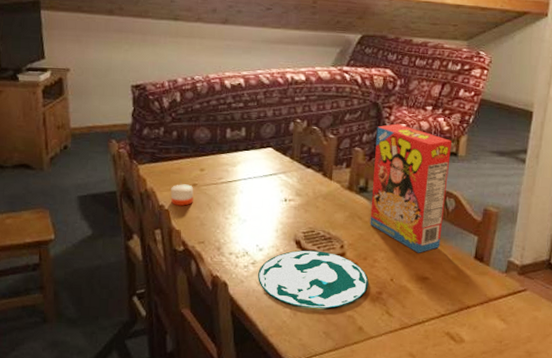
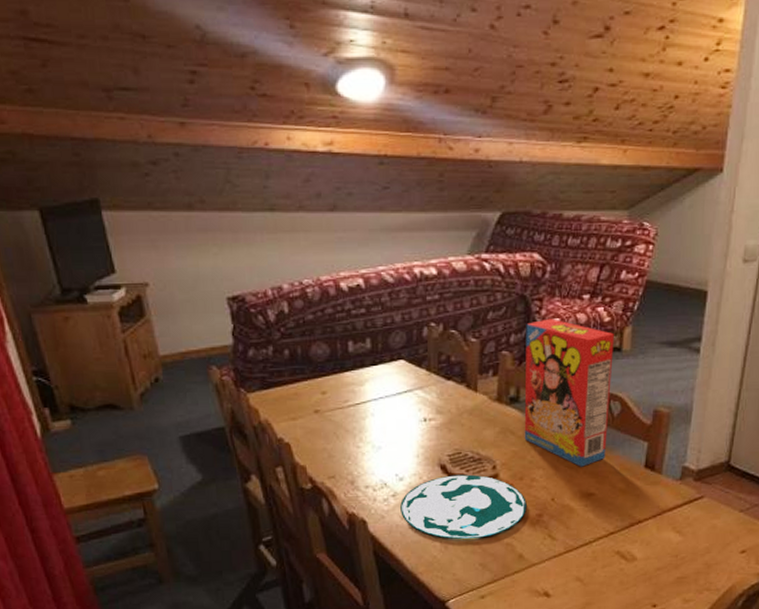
candle: present [170,184,194,206] -> none [289,411,317,437]

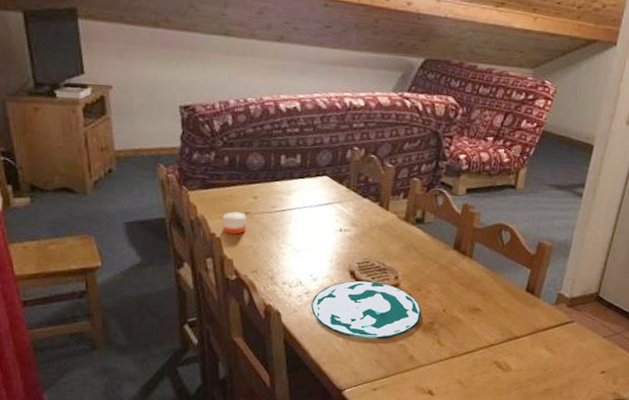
candle: none [289,411,317,437] -> present [222,212,246,235]
cereal box: present [524,318,614,467] -> none [425,154,511,285]

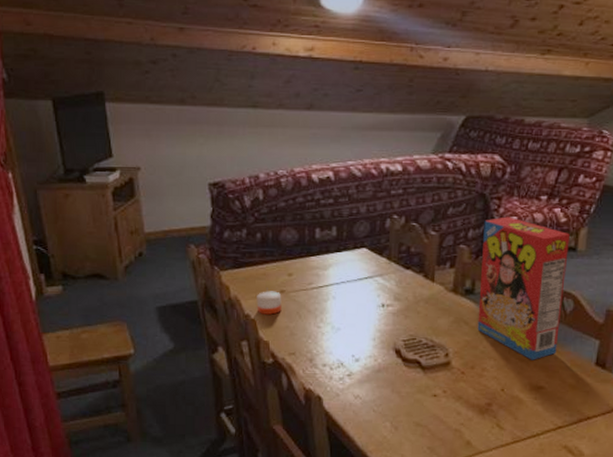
plate: present [311,280,421,338] -> none [355,359,477,423]
cereal box: none [425,154,511,285] -> present [477,216,570,360]

